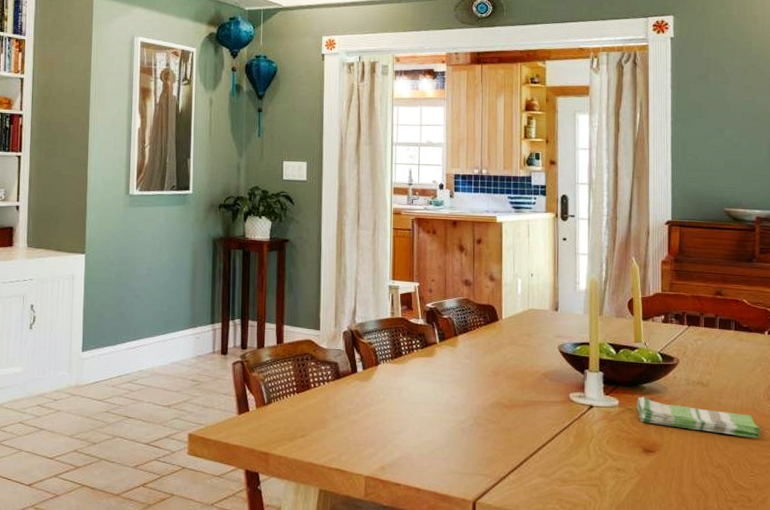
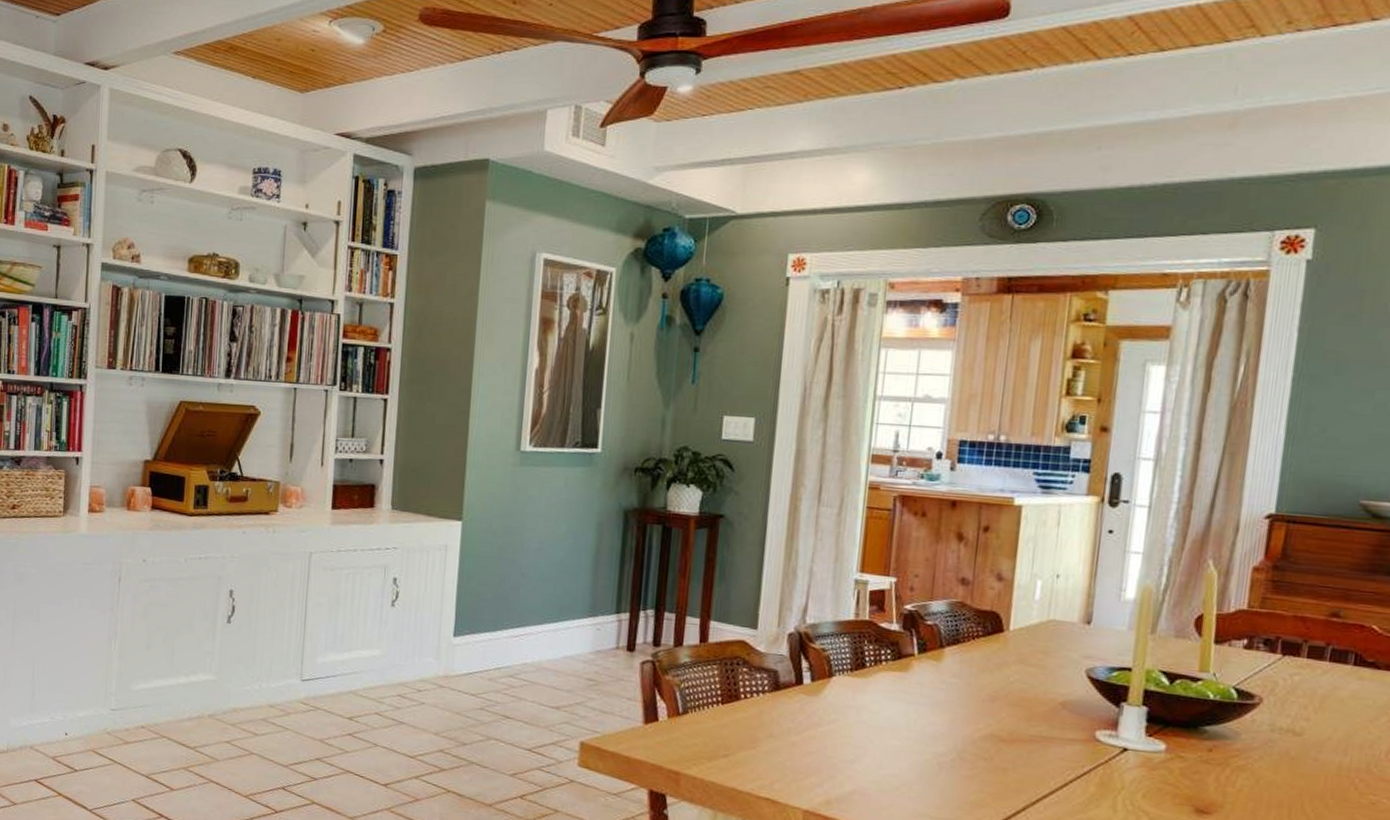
dish towel: present [636,397,761,438] -> none [1191,742,1376,809]

